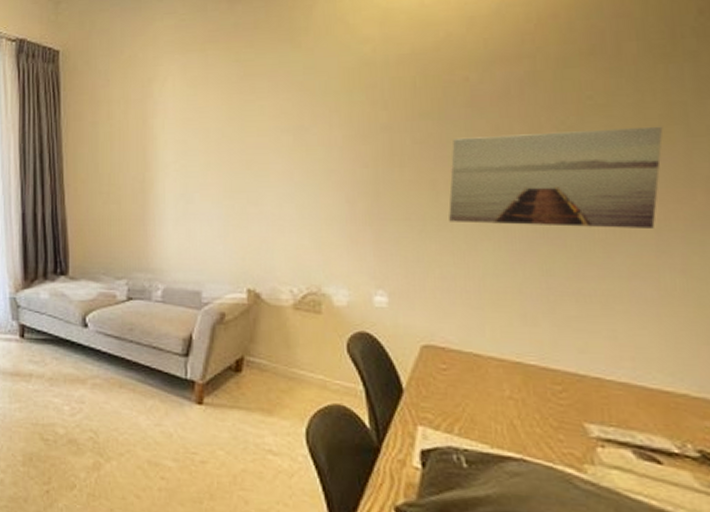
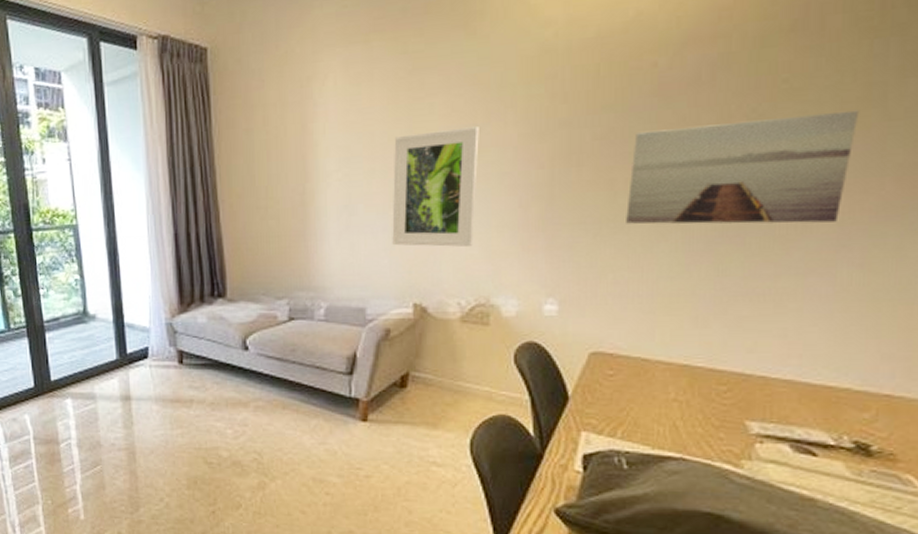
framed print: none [226,127,307,236] -> present [392,126,479,247]

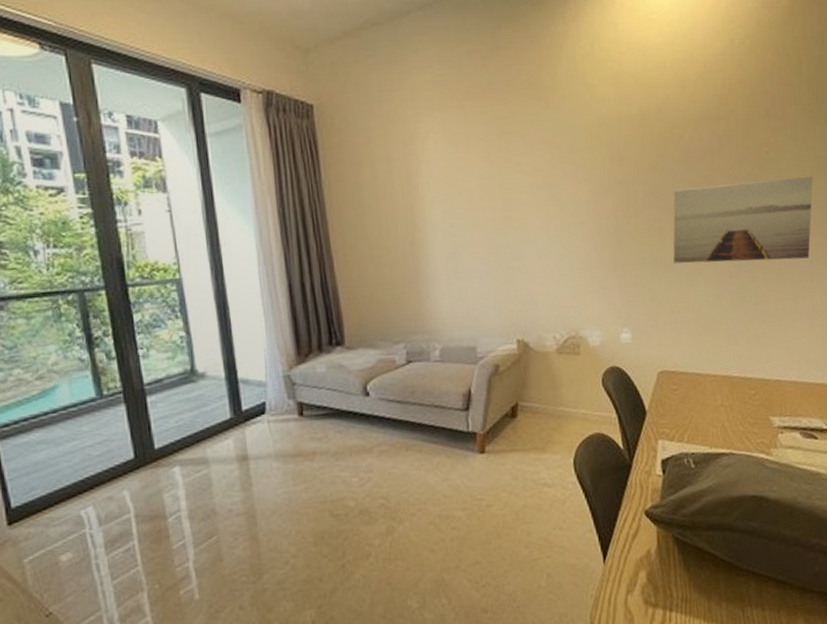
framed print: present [392,126,479,247] -> none [490,183,562,288]

